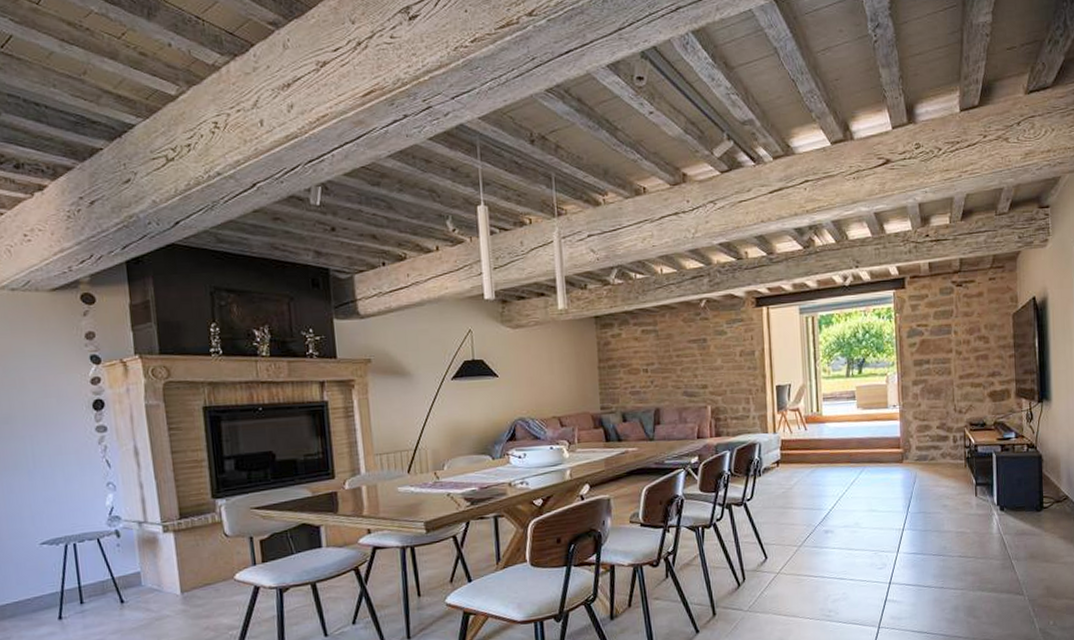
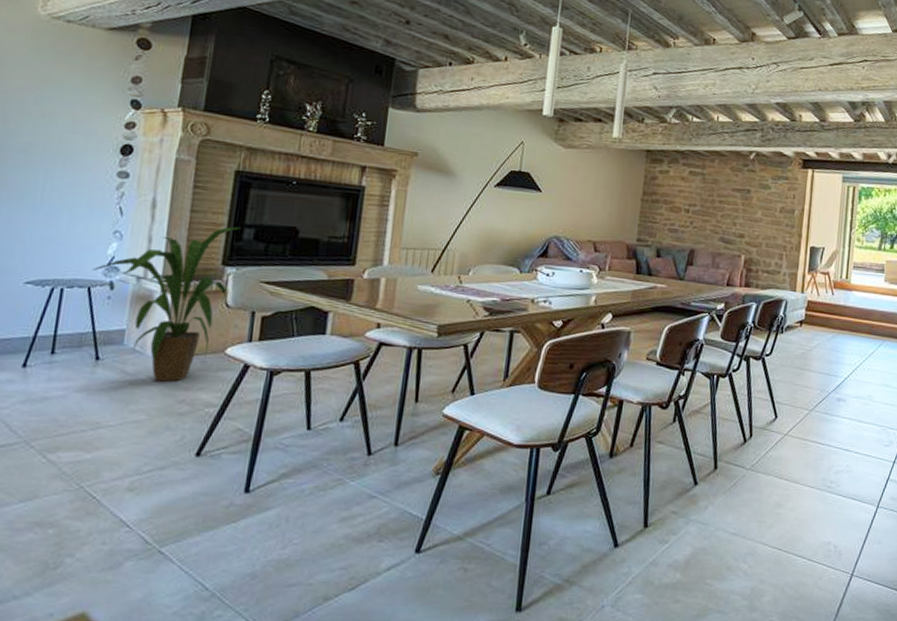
house plant: none [97,460,224,614] -> present [93,227,241,382]

